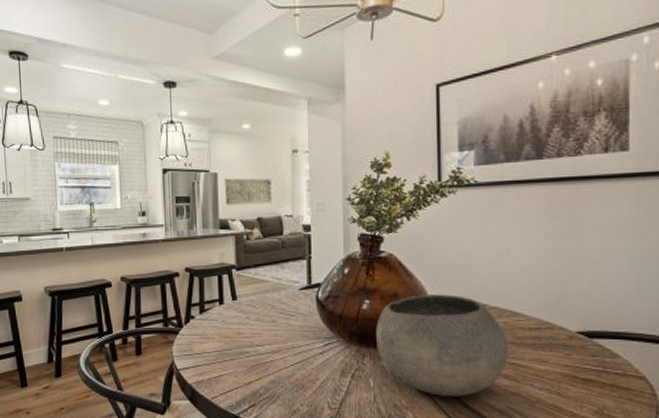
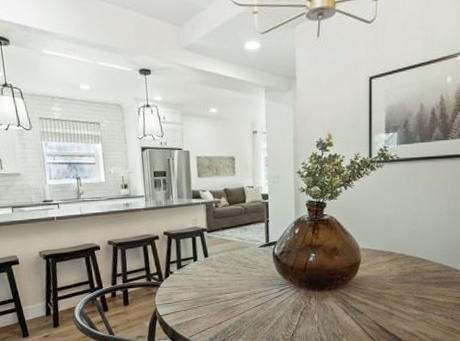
bowl: present [376,294,508,398] -> none [320,247,417,326]

